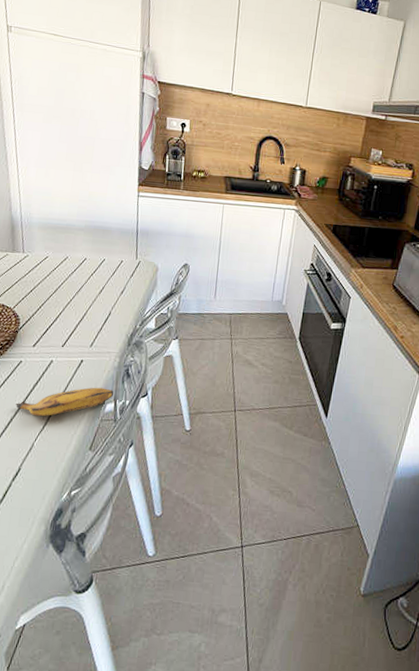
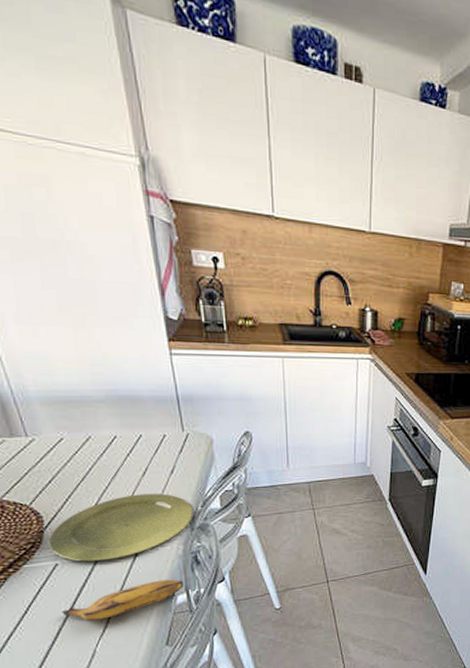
plate: none [19,308,133,364] -> present [48,494,194,562]

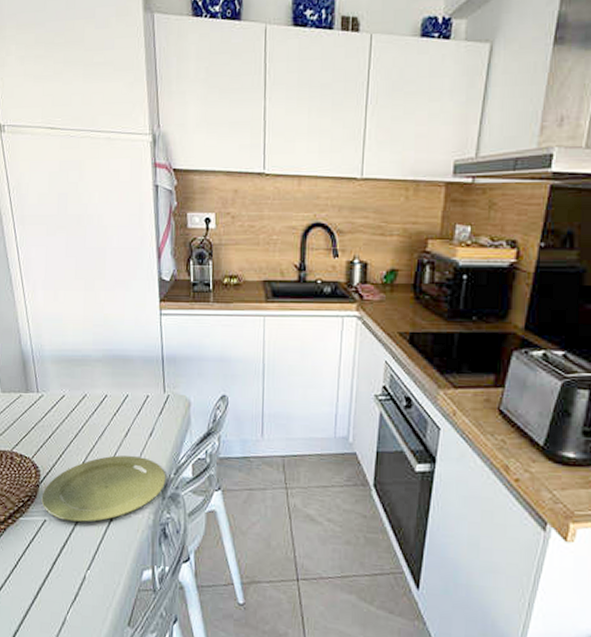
banana: present [62,579,184,621] -> none [43,550,151,586]

